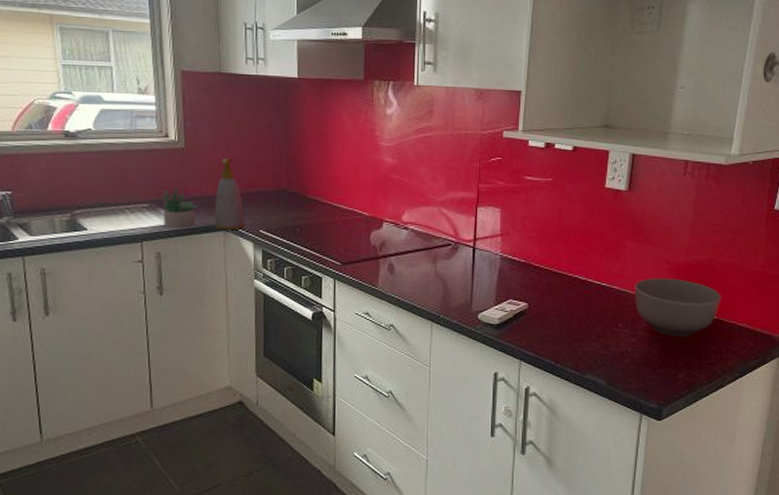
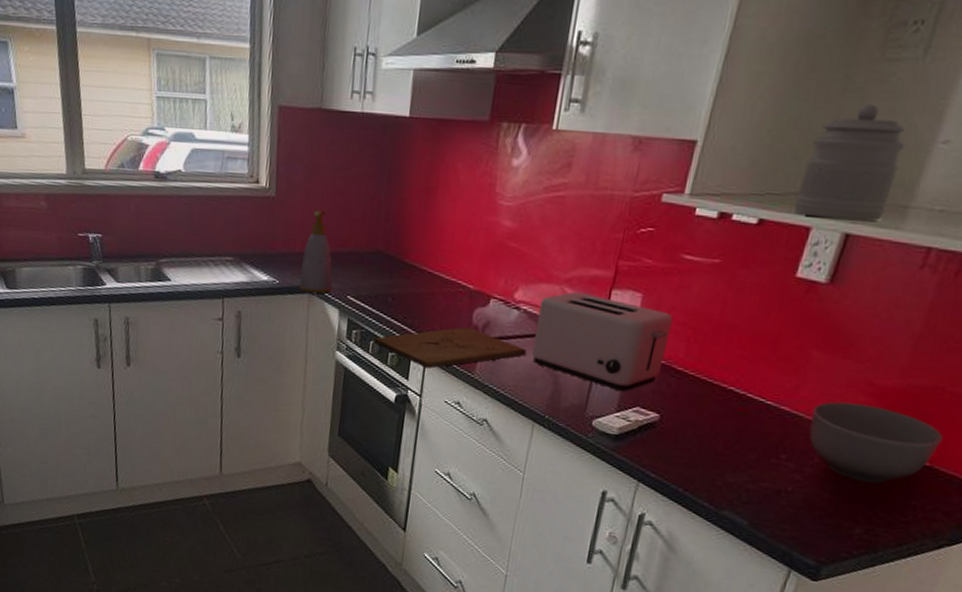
succulent plant: present [162,188,198,229] -> none [246,241,283,288]
cutting board: none [287,247,418,286] -> present [373,326,527,369]
toaster: none [422,211,525,287] -> present [531,291,673,391]
jar: none [595,62,659,145] -> present [793,104,908,222]

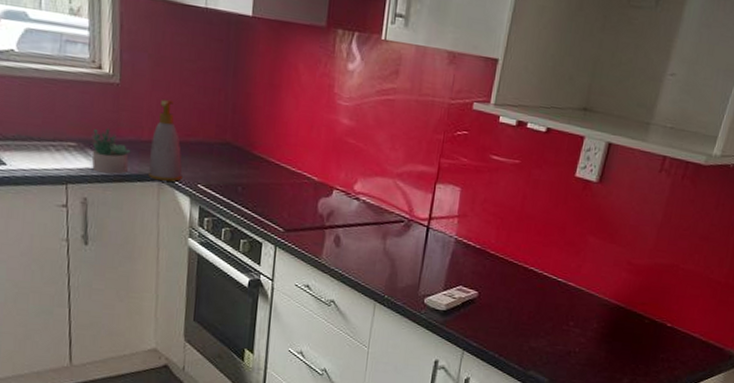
succulent plant: none [246,241,283,288] -> present [91,128,131,175]
cutting board: present [373,326,527,369] -> none [225,215,367,255]
toaster: present [531,291,673,391] -> none [371,185,486,272]
jar: present [793,104,908,222] -> none [571,40,648,134]
bowl: present [809,401,944,484] -> none [589,277,680,342]

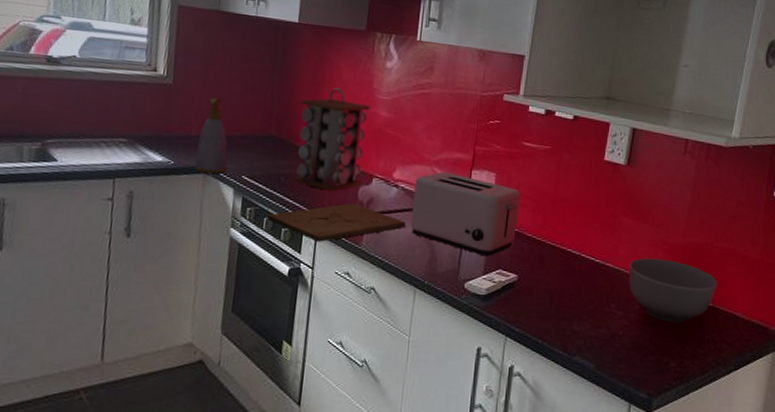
succulent plant: present [91,128,131,175] -> none [140,124,179,168]
cutting board: none [225,215,367,255] -> present [267,202,406,242]
spice rack: none [251,91,331,204] -> present [294,87,371,192]
toaster: none [371,185,486,272] -> present [410,171,520,256]
bowl: none [589,277,680,342] -> present [628,257,718,323]

